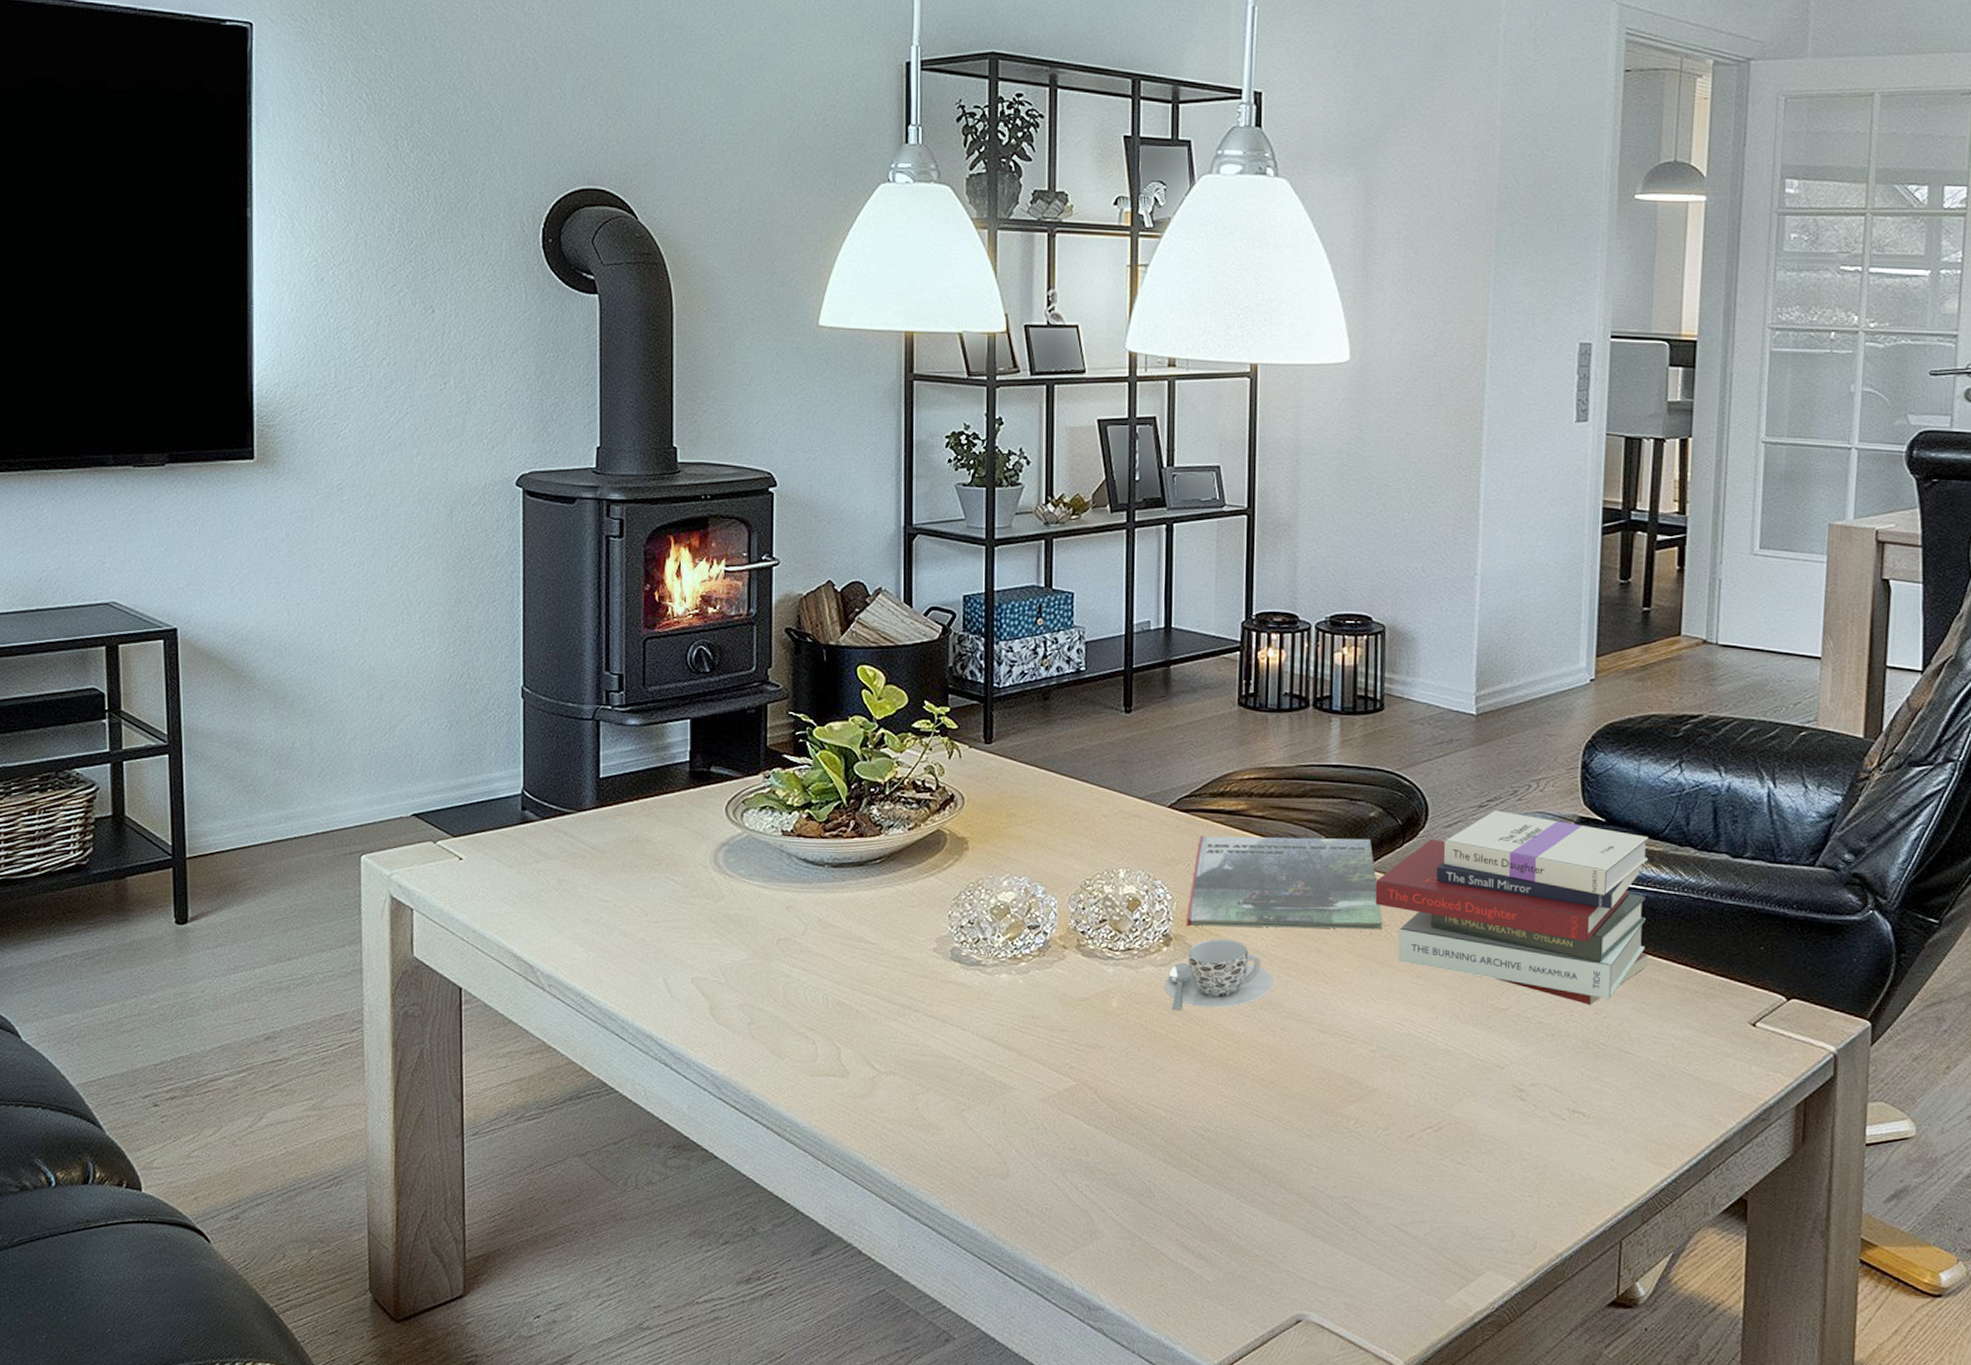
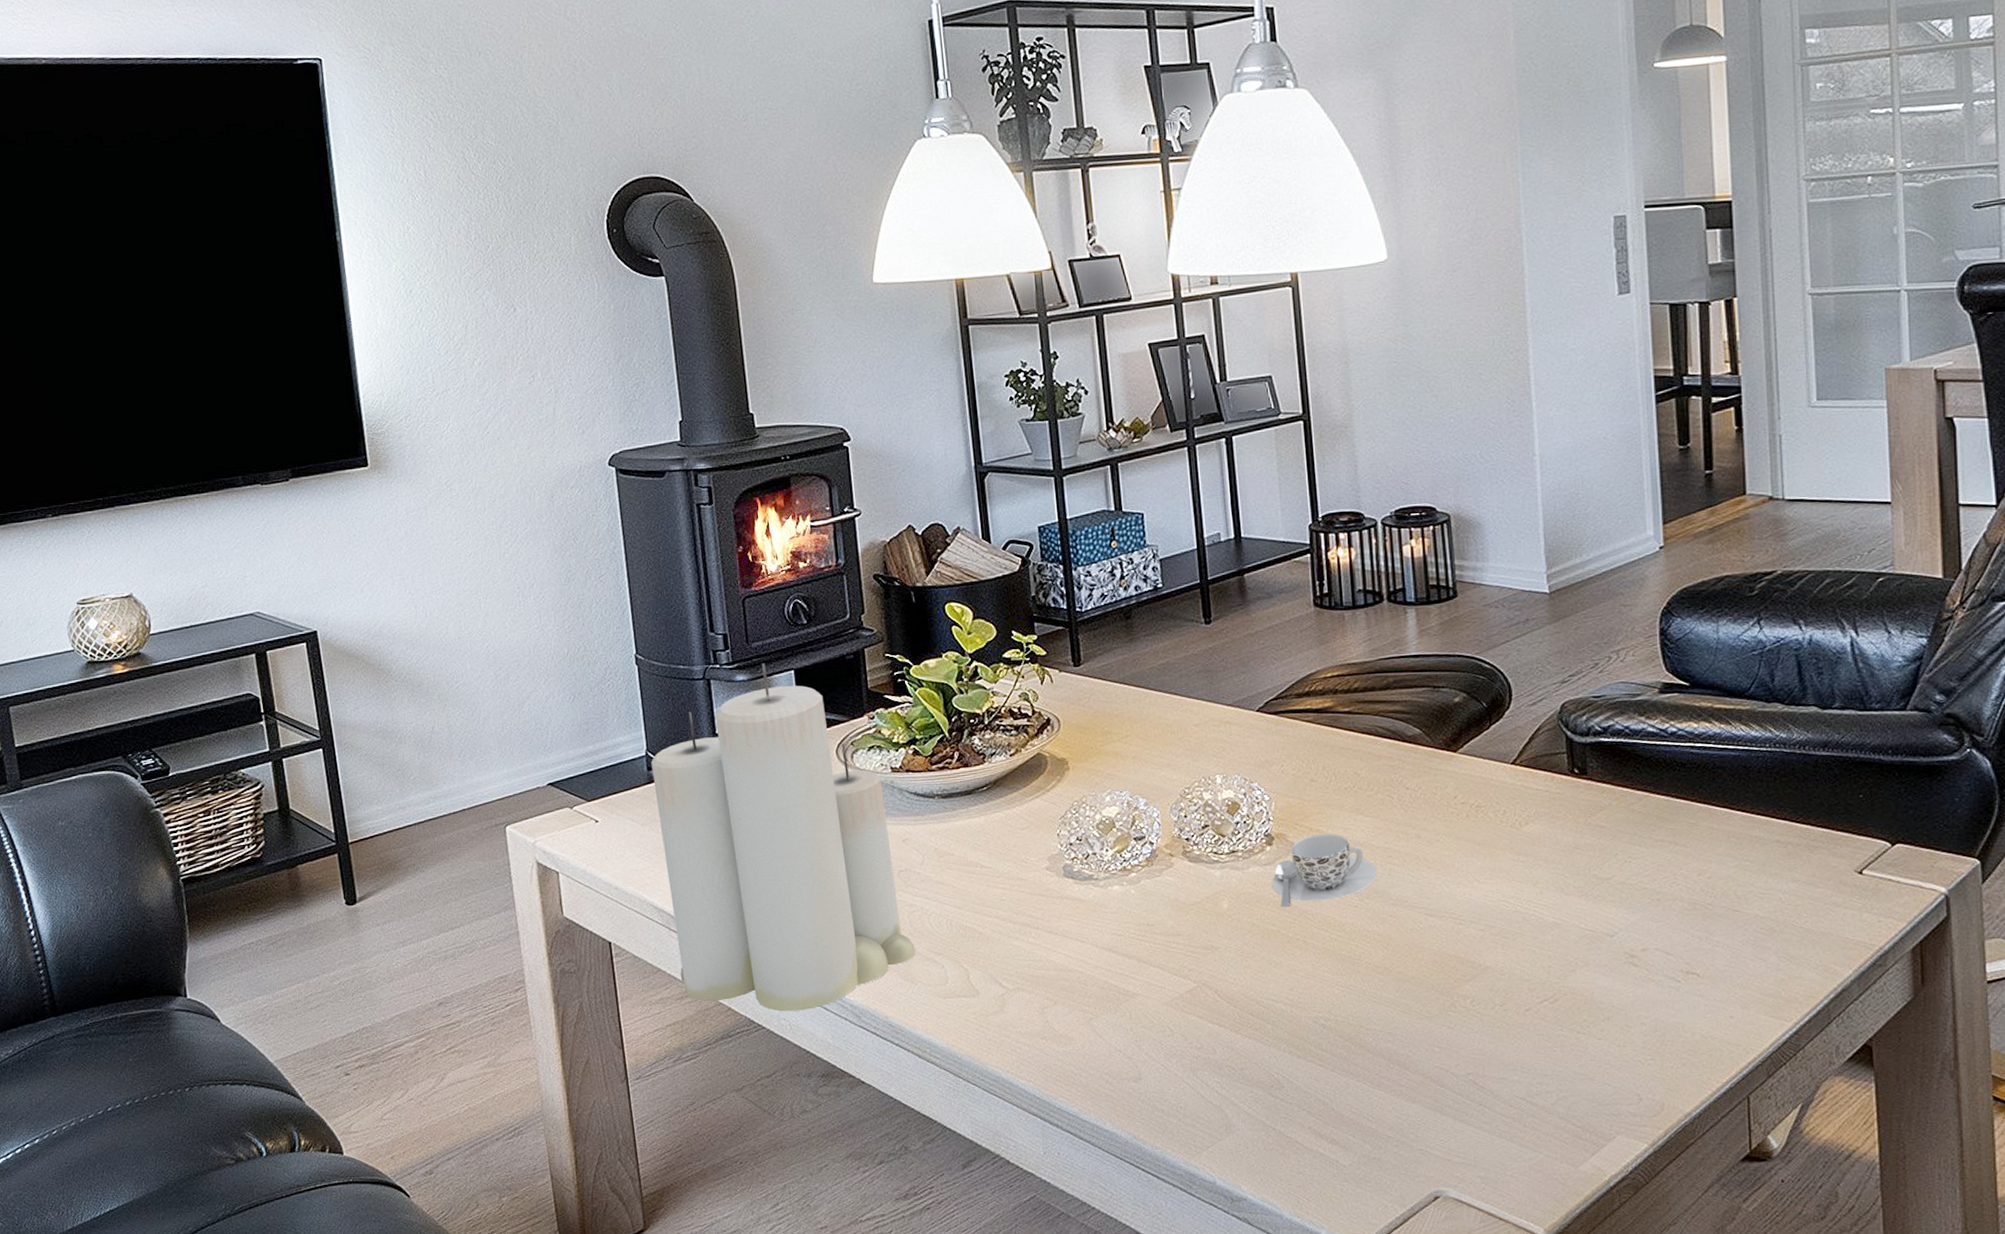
candle: none [526,709,786,1077] -> present [651,663,916,1012]
magazine: present [1186,836,1382,930] -> none [1285,723,1478,824]
books: present [1375,810,1649,1004] -> none [1467,684,1747,867]

